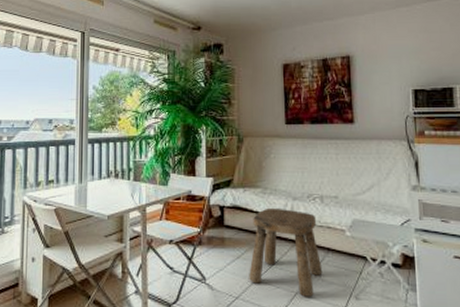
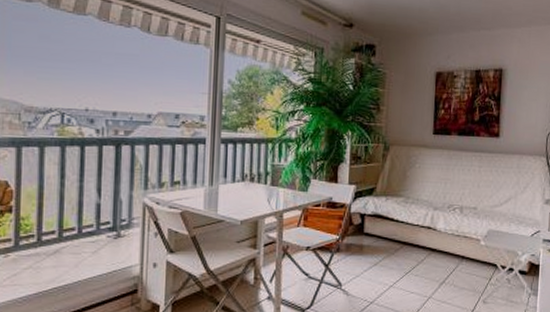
stool: present [249,207,323,297] -> none [385,216,456,301]

